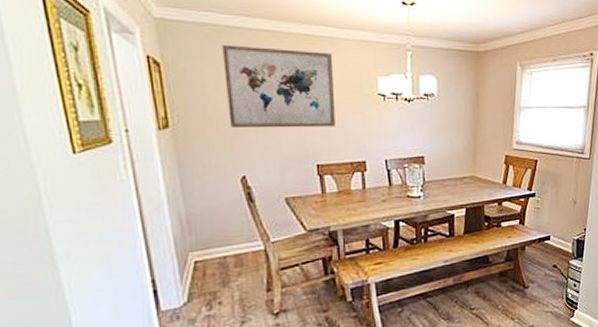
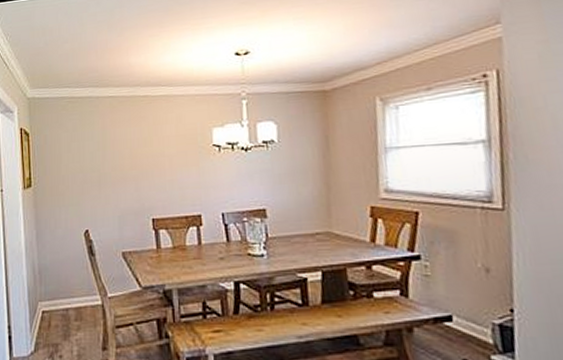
wall art: present [222,44,336,129] -> none [75,110,171,186]

